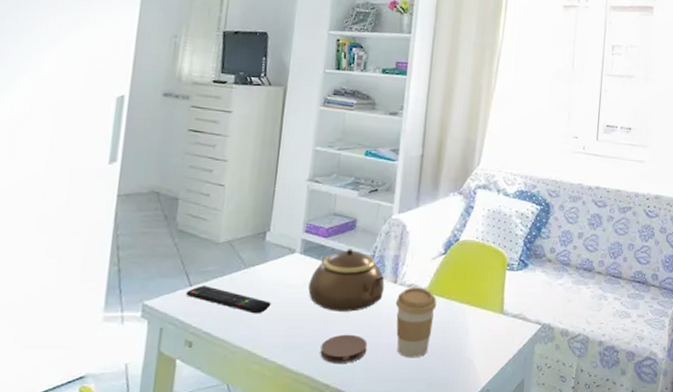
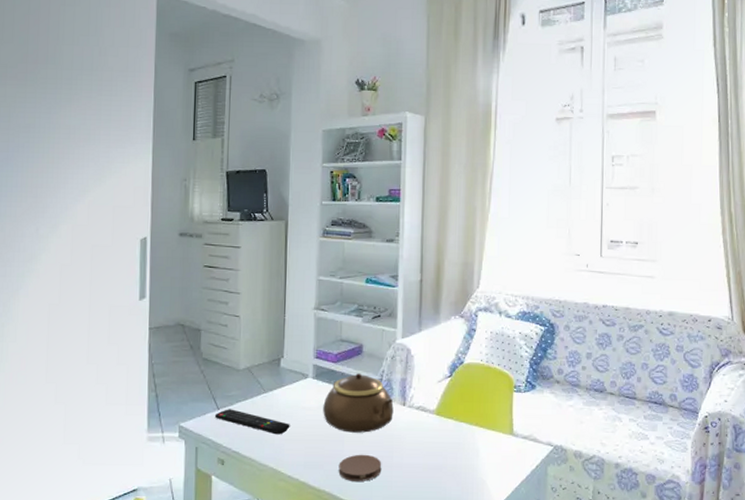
coffee cup: present [395,287,437,358] -> none [405,409,446,478]

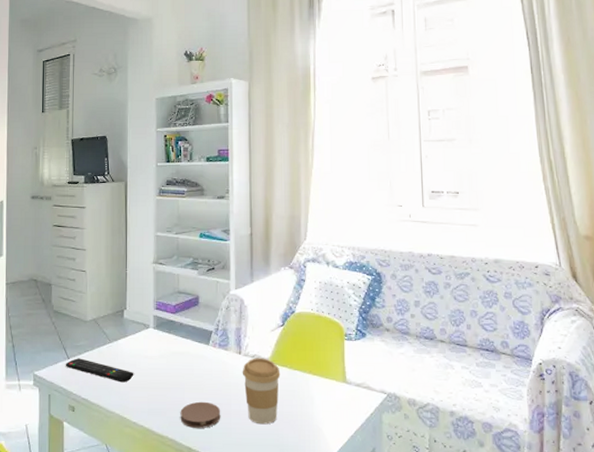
teapot: present [323,373,394,433] -> none [164,323,230,381]
coffee cup: none [405,409,446,478] -> present [242,358,281,425]

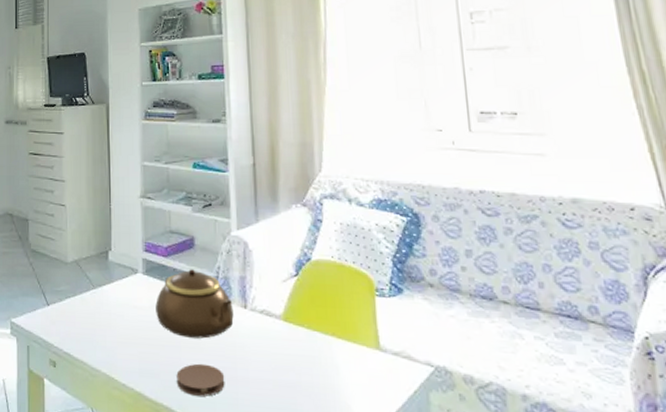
remote control: present [65,358,134,383] -> none [44,305,122,337]
teapot: none [164,323,230,381] -> present [155,269,234,339]
coffee cup: present [242,358,281,425] -> none [248,313,296,397]

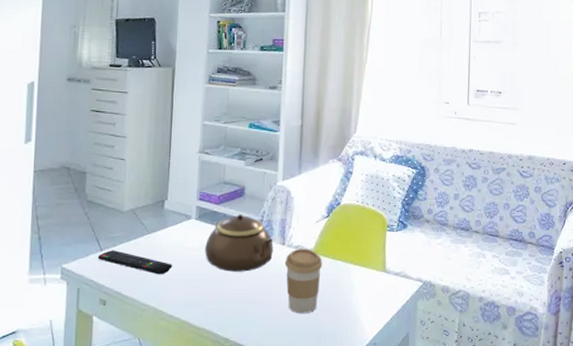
remote control: none [44,305,122,337] -> present [97,250,173,275]
coaster: present [176,363,225,397] -> none [219,292,261,319]
coffee cup: none [248,313,296,397] -> present [284,248,323,314]

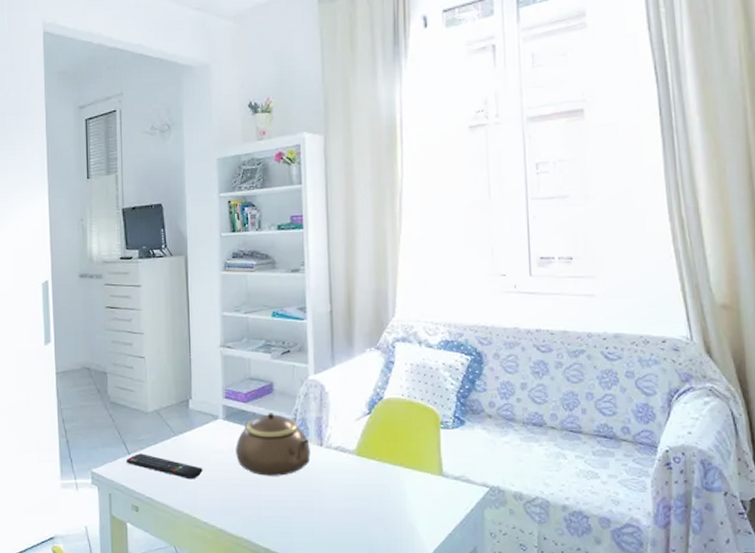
coffee cup: present [284,248,323,314] -> none [324,450,368,523]

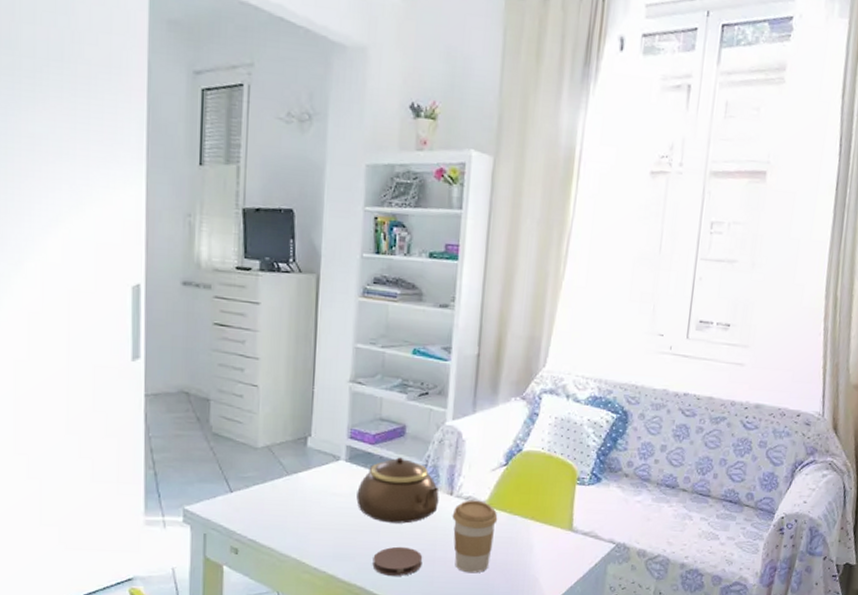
remote control: present [126,453,203,480] -> none [226,492,317,523]
coaster: none [256,498,302,528] -> present [372,546,423,576]
coffee cup: none [324,450,368,523] -> present [452,500,498,574]

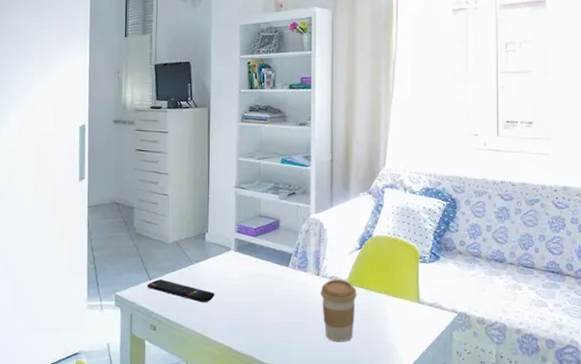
remote control: none [226,492,317,523] -> present [147,279,215,303]
teapot: present [356,457,439,524] -> none [244,246,309,301]
coaster: present [372,546,423,576] -> none [259,320,299,346]

